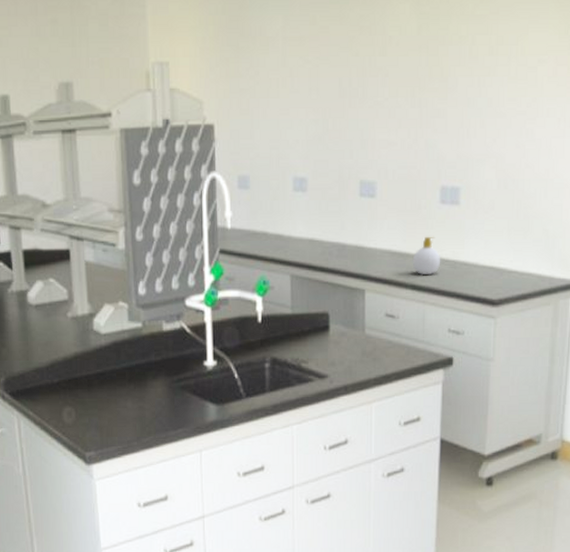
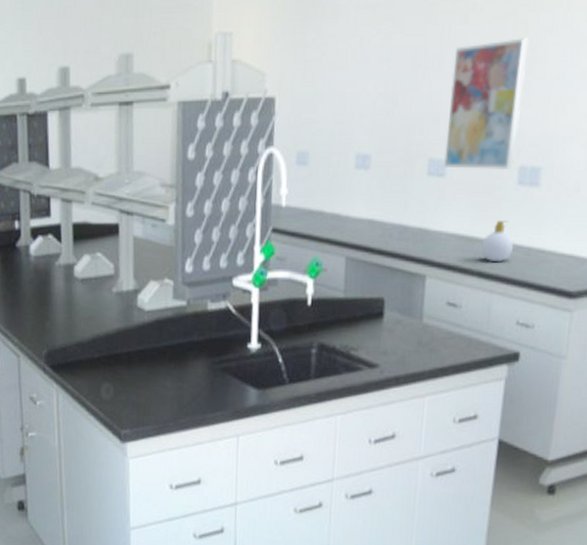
wall art: none [373,69,441,191] -> present [442,38,529,171]

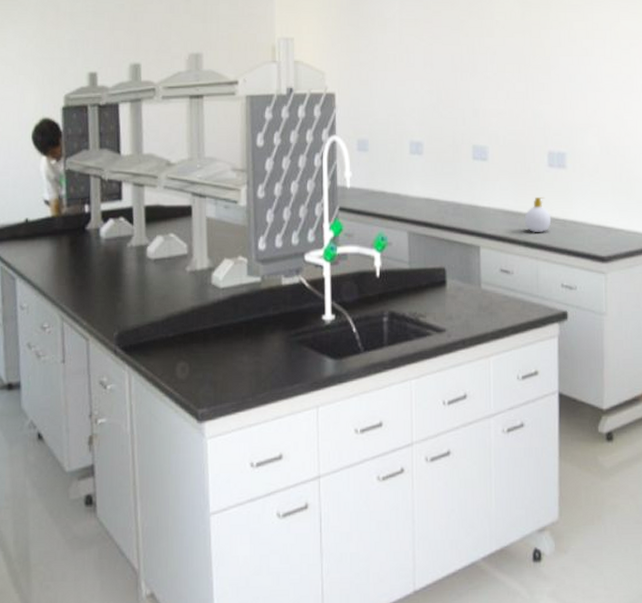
wall art: present [442,38,529,171] -> none [485,49,544,155]

